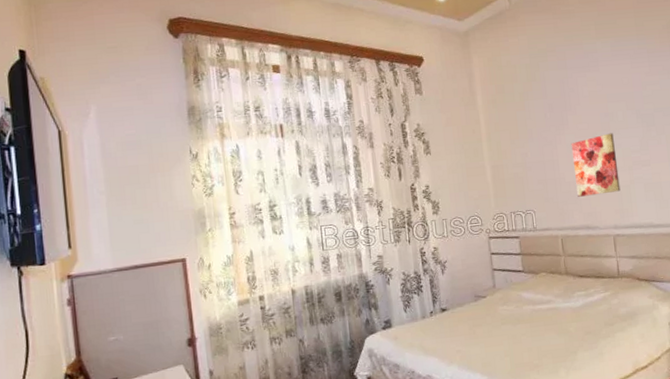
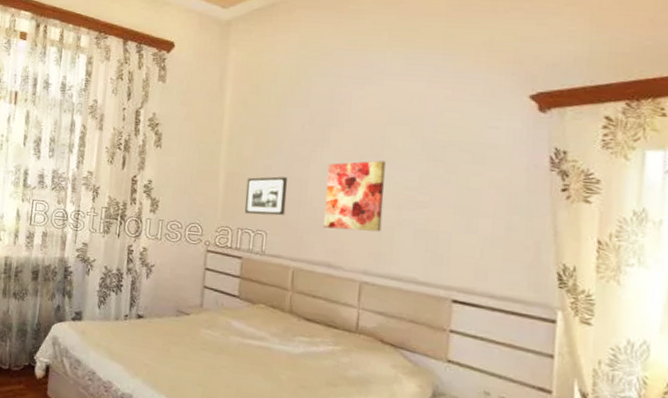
picture frame: none [509,161,546,199] -> present [245,176,288,216]

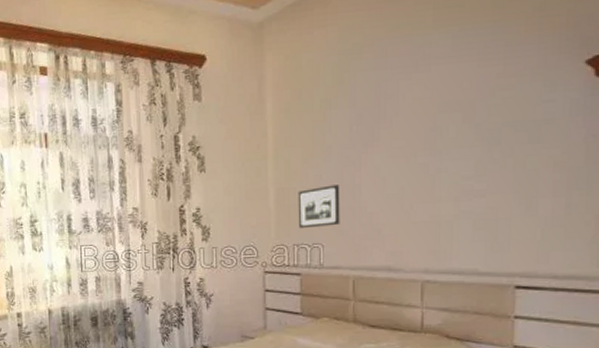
wall art: present [323,160,386,232] -> none [379,153,440,231]

